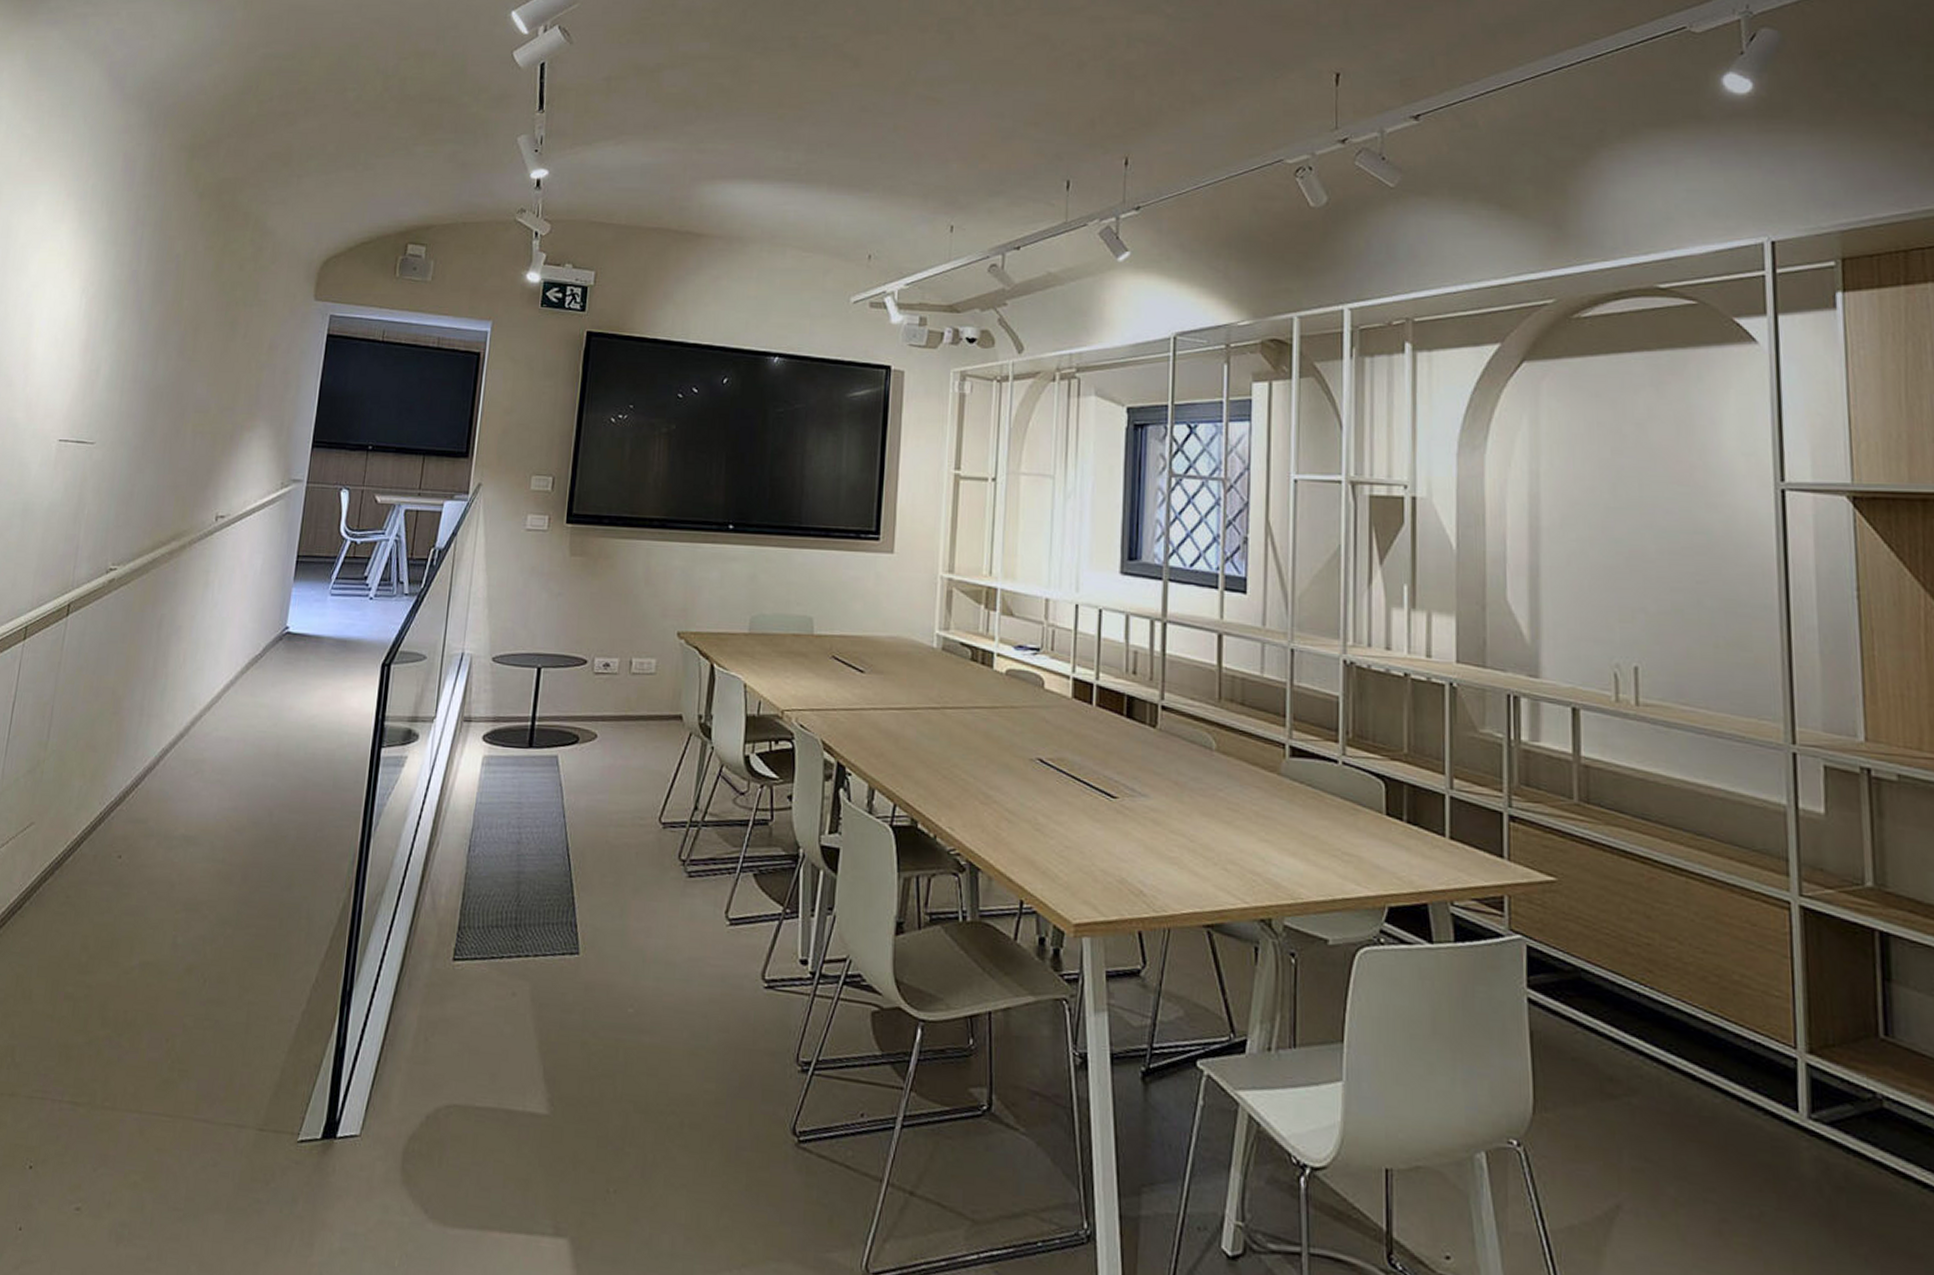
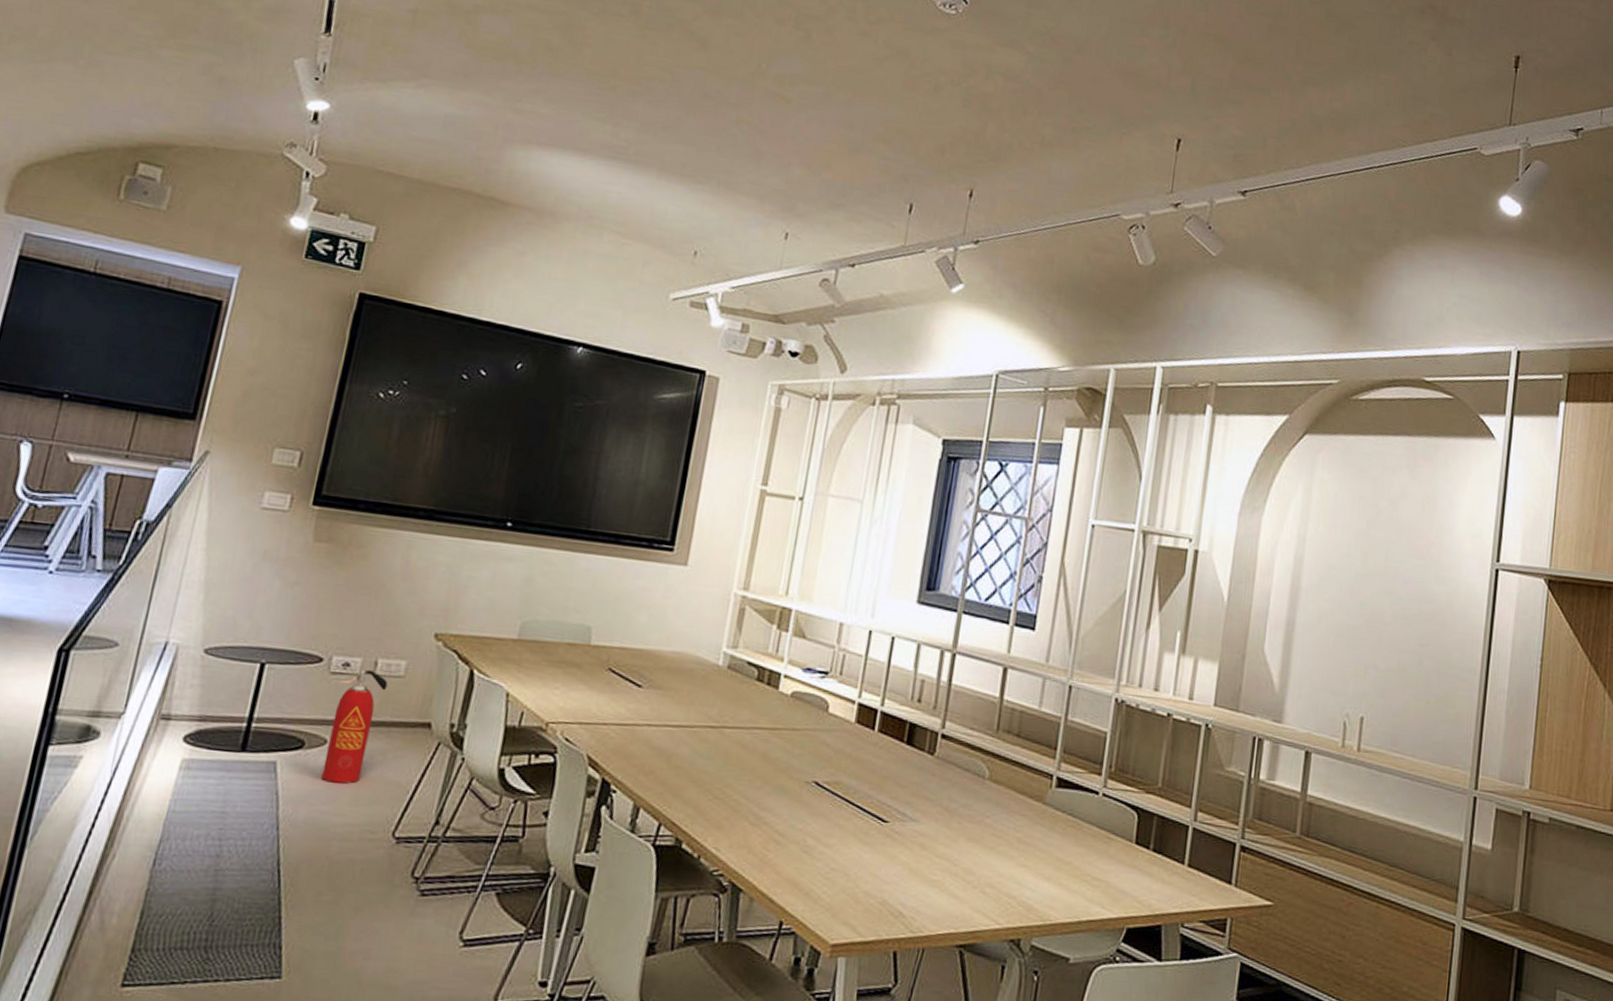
fire extinguisher: none [595,669,642,774] -> present [321,670,388,784]

